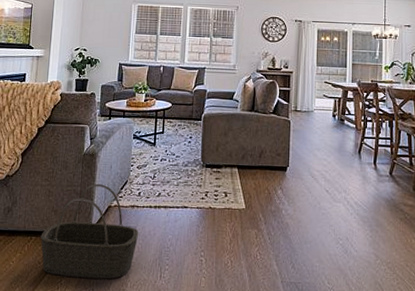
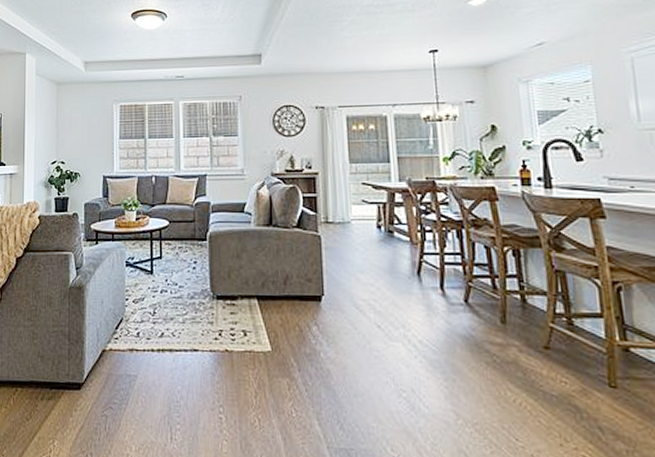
basket: present [40,183,138,280] -> none [27,322,140,441]

